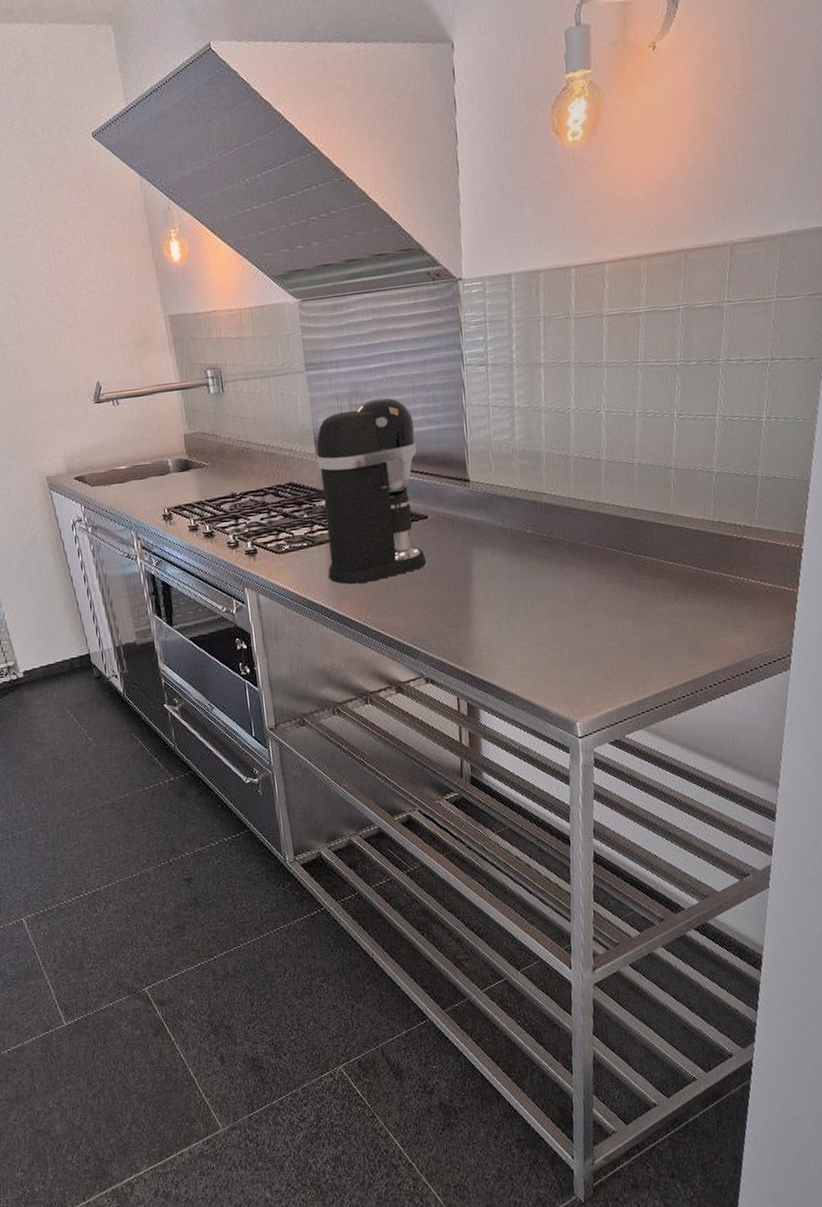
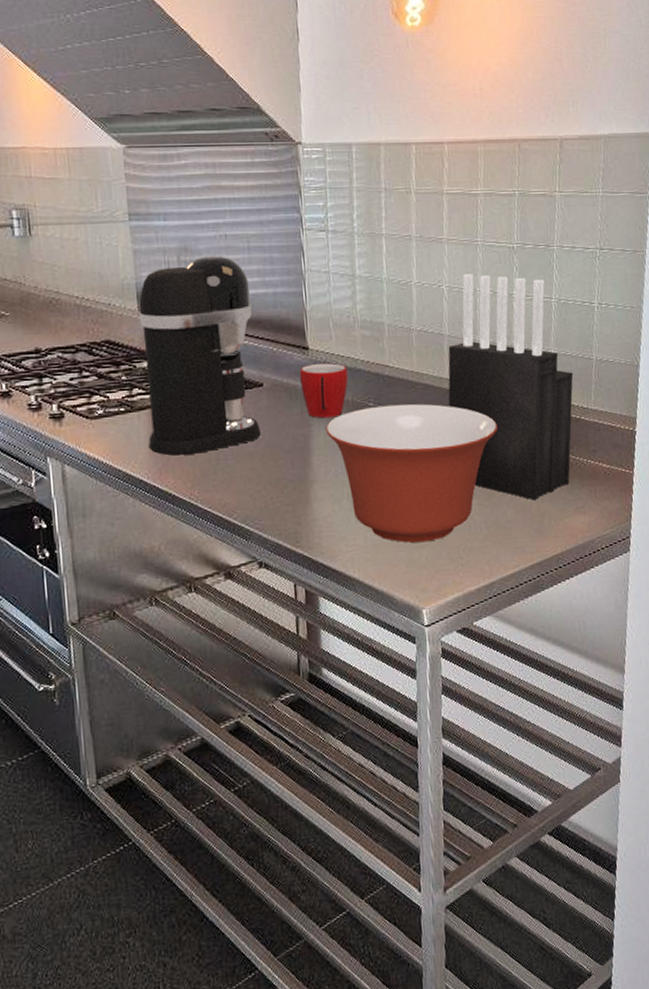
mug: none [461,493,507,547] -> present [299,363,348,419]
mixing bowl: none [485,529,654,661] -> present [325,404,498,543]
knife block: none [604,396,737,620] -> present [448,274,574,500]

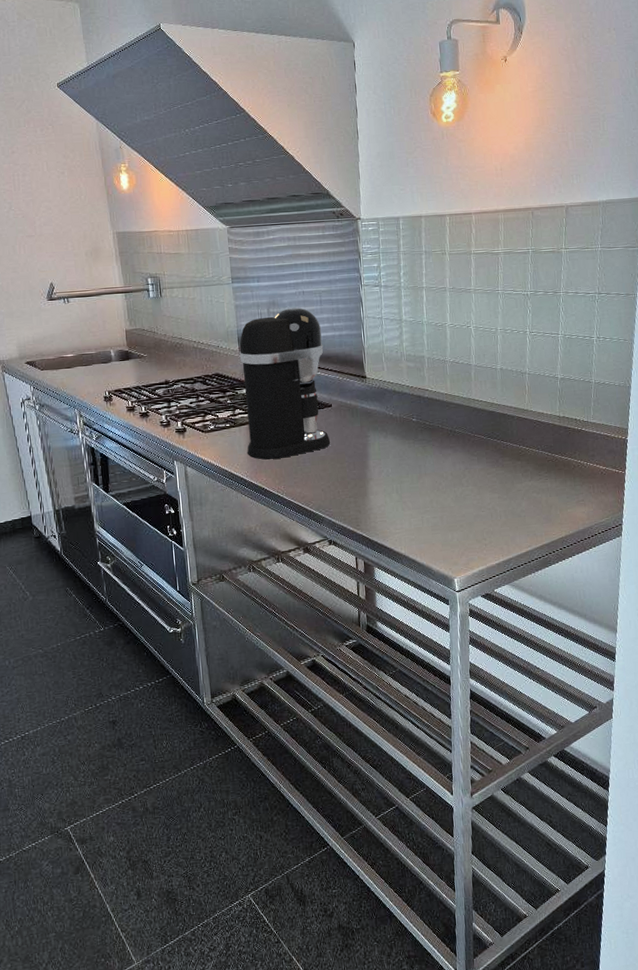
mug: present [299,363,348,419] -> none [359,388,397,431]
mixing bowl: present [325,404,498,543] -> none [379,419,514,527]
knife block: present [448,274,574,500] -> none [475,316,576,495]

